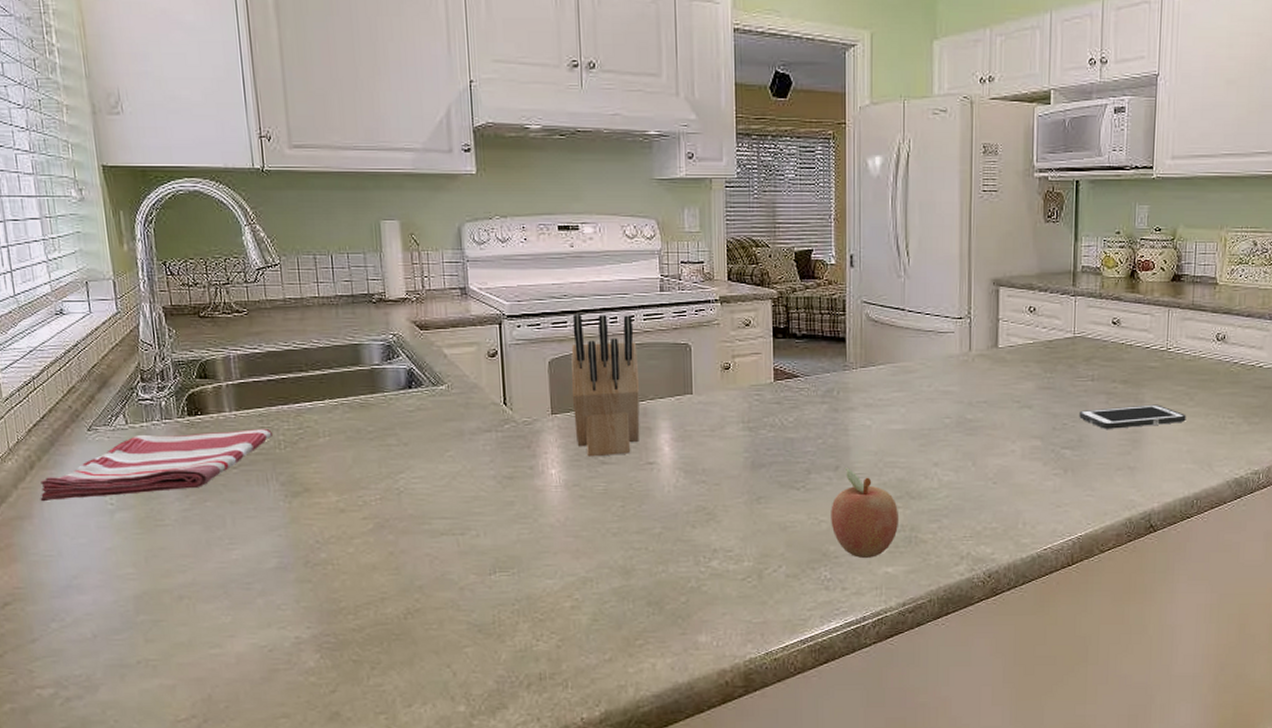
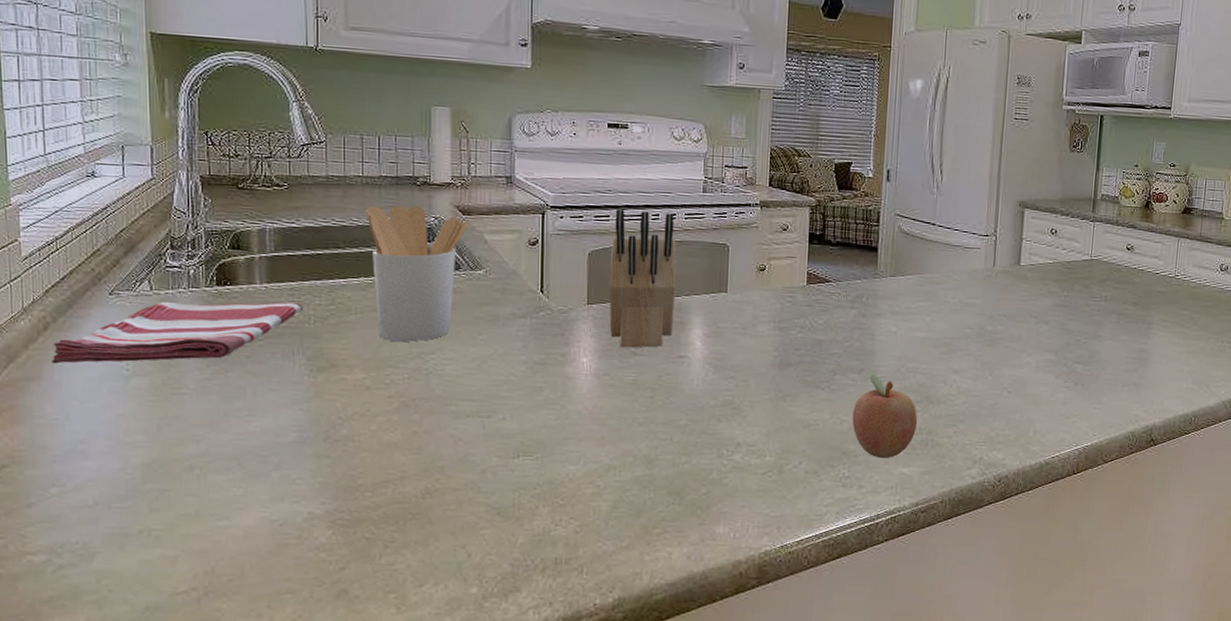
utensil holder: none [324,324,426,462] -> present [365,206,467,342]
cell phone: present [1079,404,1186,429] -> none [1091,326,1189,348]

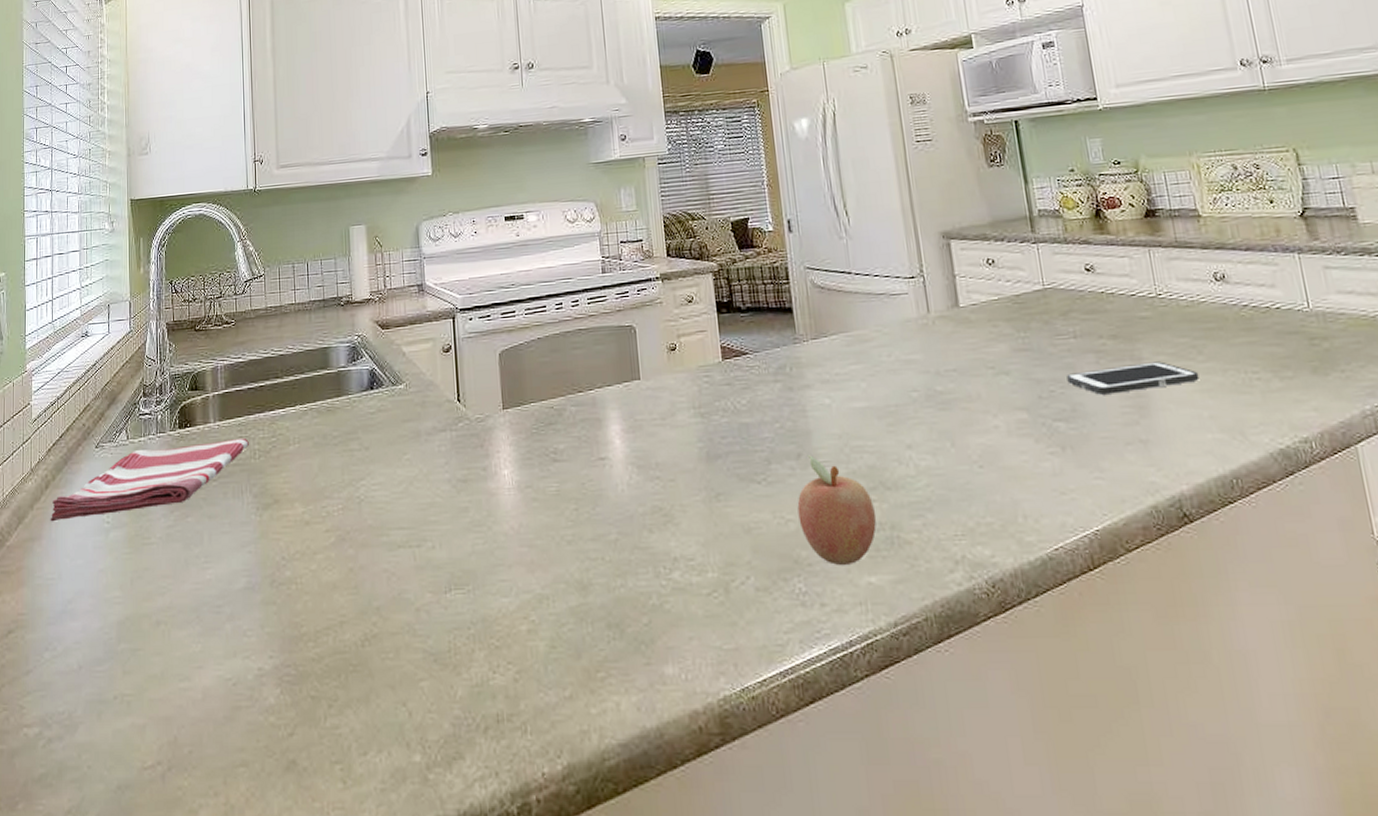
utensil holder: present [365,206,467,342] -> none [298,326,387,470]
knife block: present [609,208,677,348] -> none [519,300,590,454]
cell phone: none [1091,326,1189,348] -> present [1066,361,1200,395]

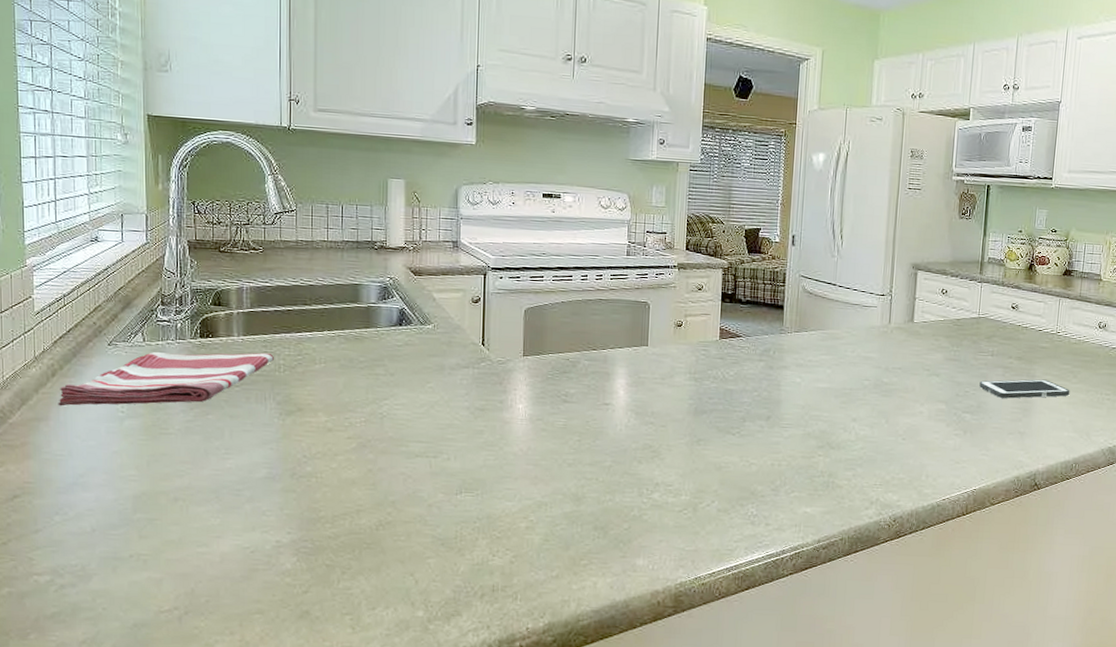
fruit: present [797,454,876,566] -> none [760,417,819,499]

